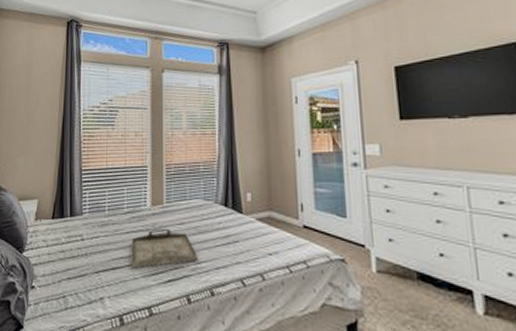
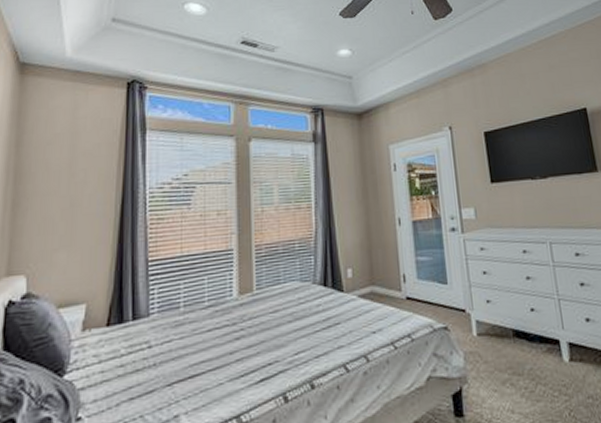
serving tray: present [131,228,198,269] -> none [214,319,296,373]

